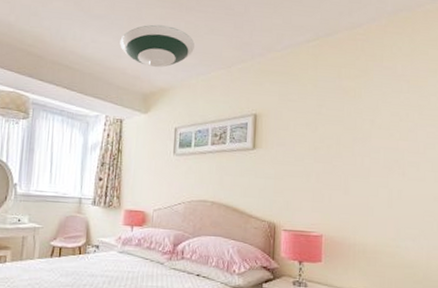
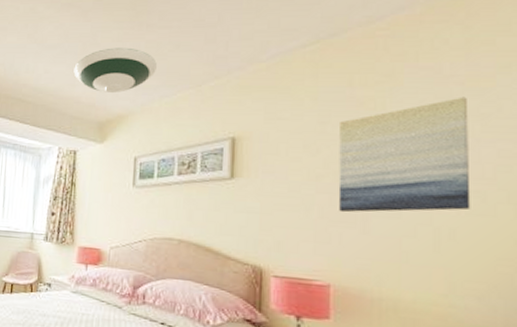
wall art: none [329,91,412,178] -> present [338,97,471,213]

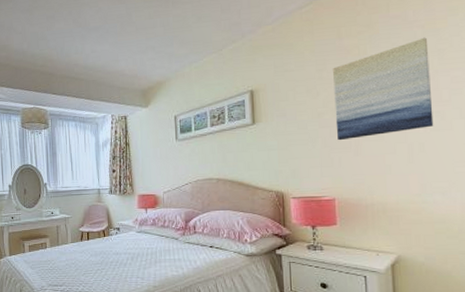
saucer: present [73,47,157,94] -> none [116,23,184,65]

